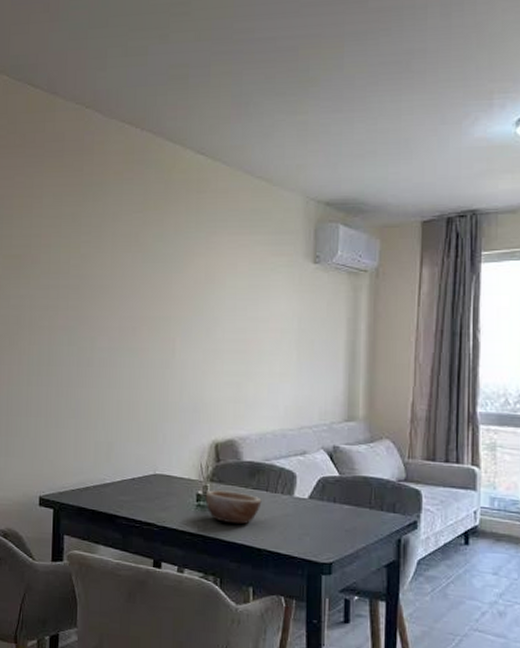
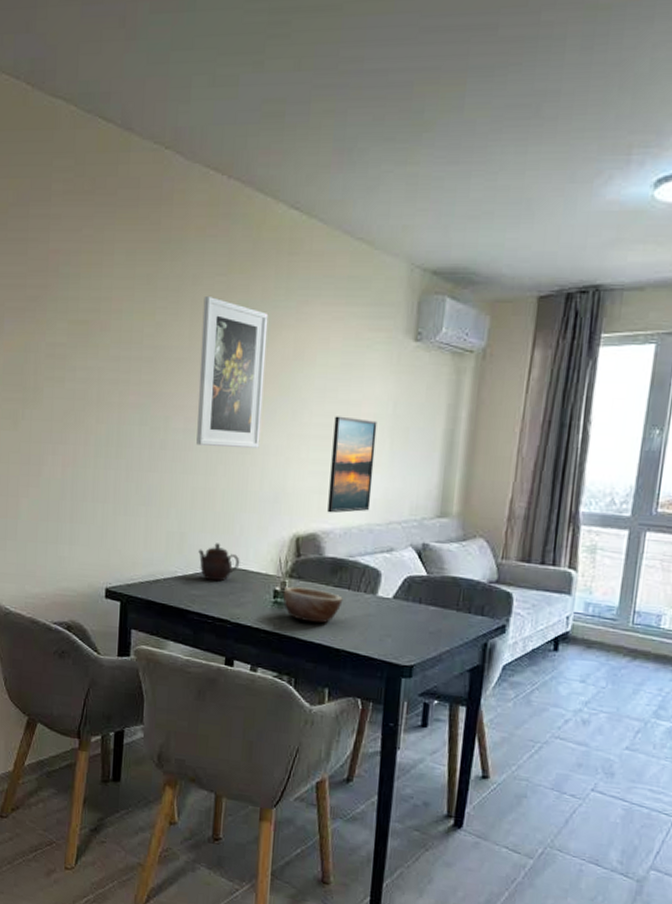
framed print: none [120,230,181,364] -> present [196,295,269,449]
teapot: none [125,451,164,487] -> present [198,543,240,582]
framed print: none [243,332,284,420] -> present [327,416,377,513]

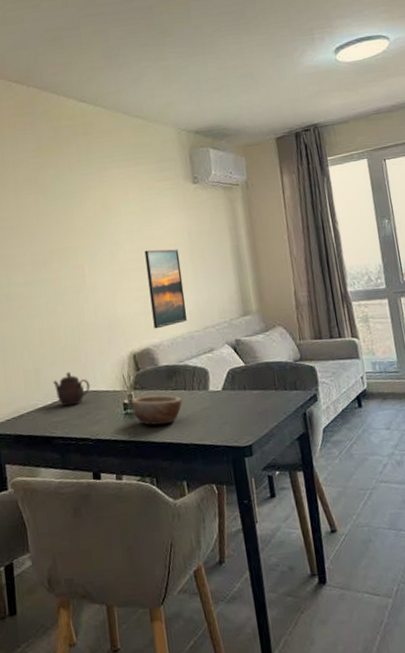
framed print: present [196,295,269,449] -> none [23,174,89,293]

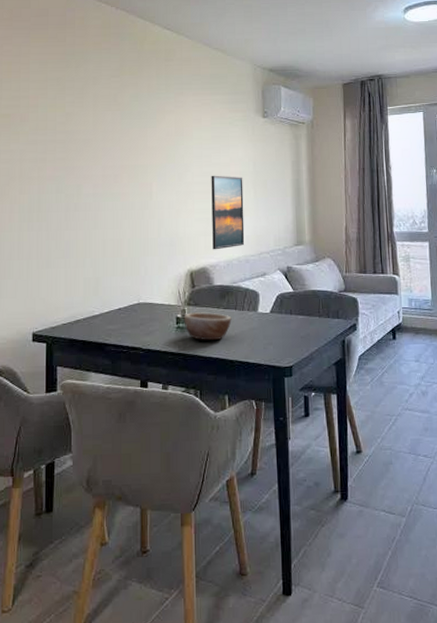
teapot: present [53,372,91,407] -> none [111,283,147,316]

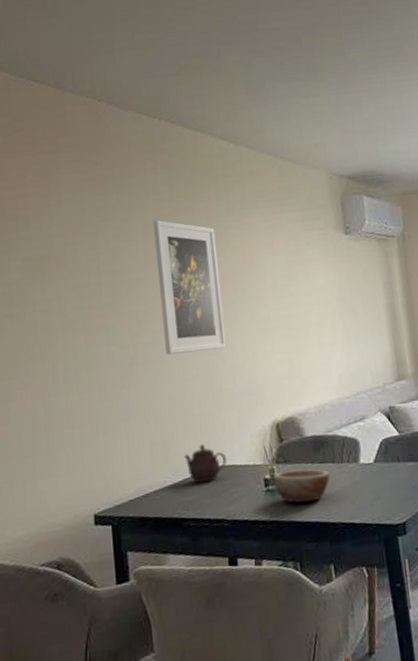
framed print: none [103,91,155,205] -> present [153,219,227,355]
teapot: none [111,283,147,316] -> present [184,444,227,484]
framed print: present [211,175,245,250] -> none [290,306,337,396]

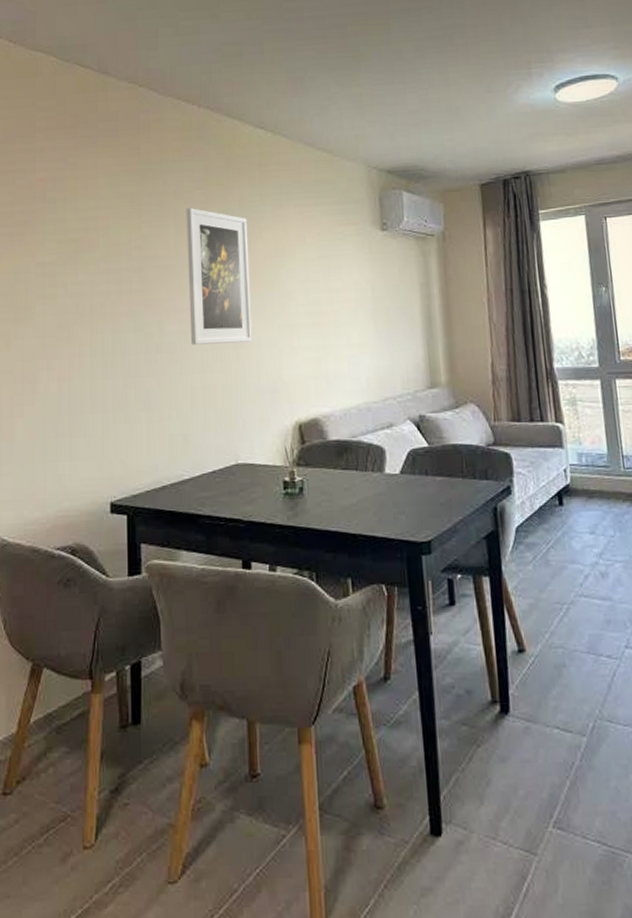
teapot: present [184,444,227,484] -> none [203,440,247,480]
bowl: present [273,469,330,503] -> none [292,474,353,510]

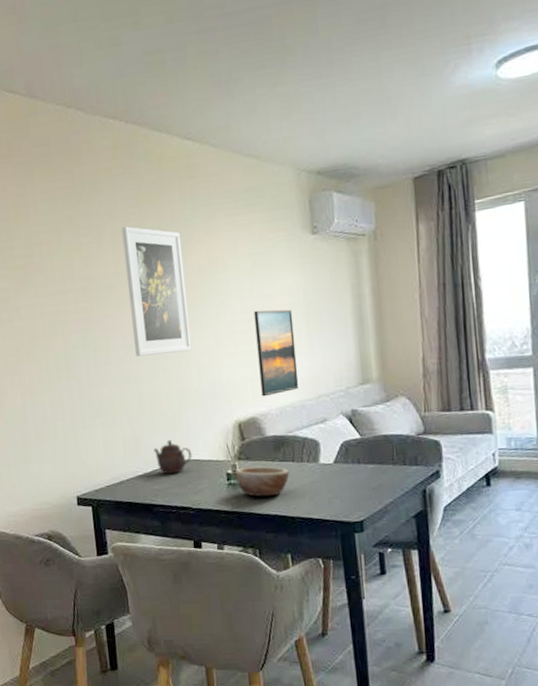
teapot: none [203,440,247,480] -> present [153,440,192,475]
bowl: none [292,474,353,510] -> present [235,466,290,497]
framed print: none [320,303,365,397] -> present [254,309,299,397]

